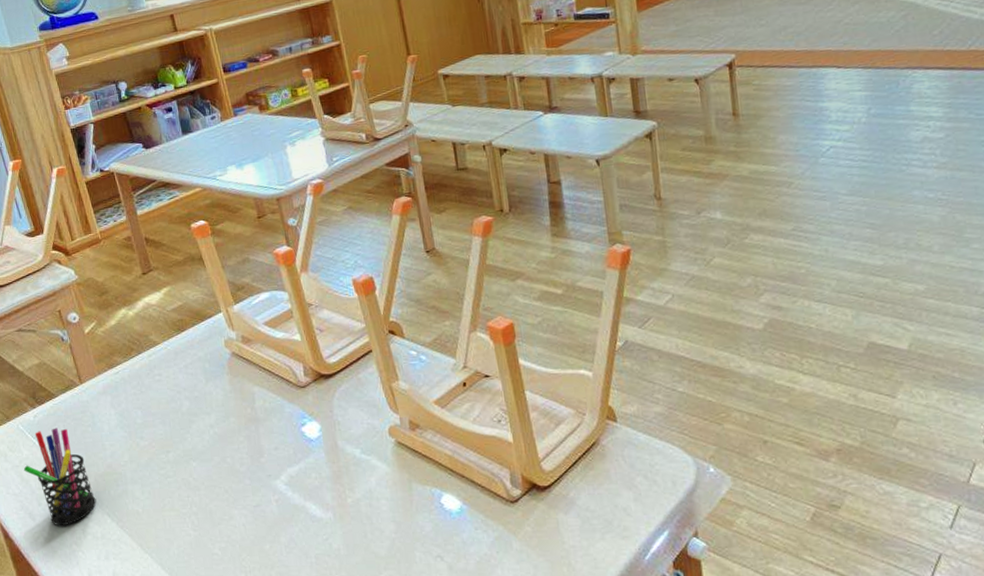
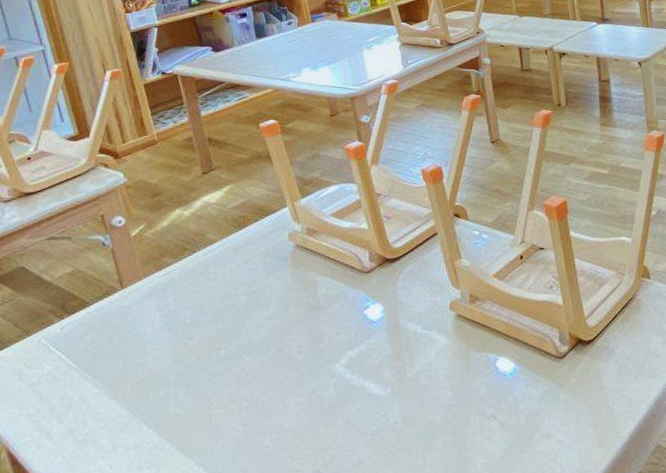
pen holder: present [23,427,96,526] -> none [43,337,131,443]

